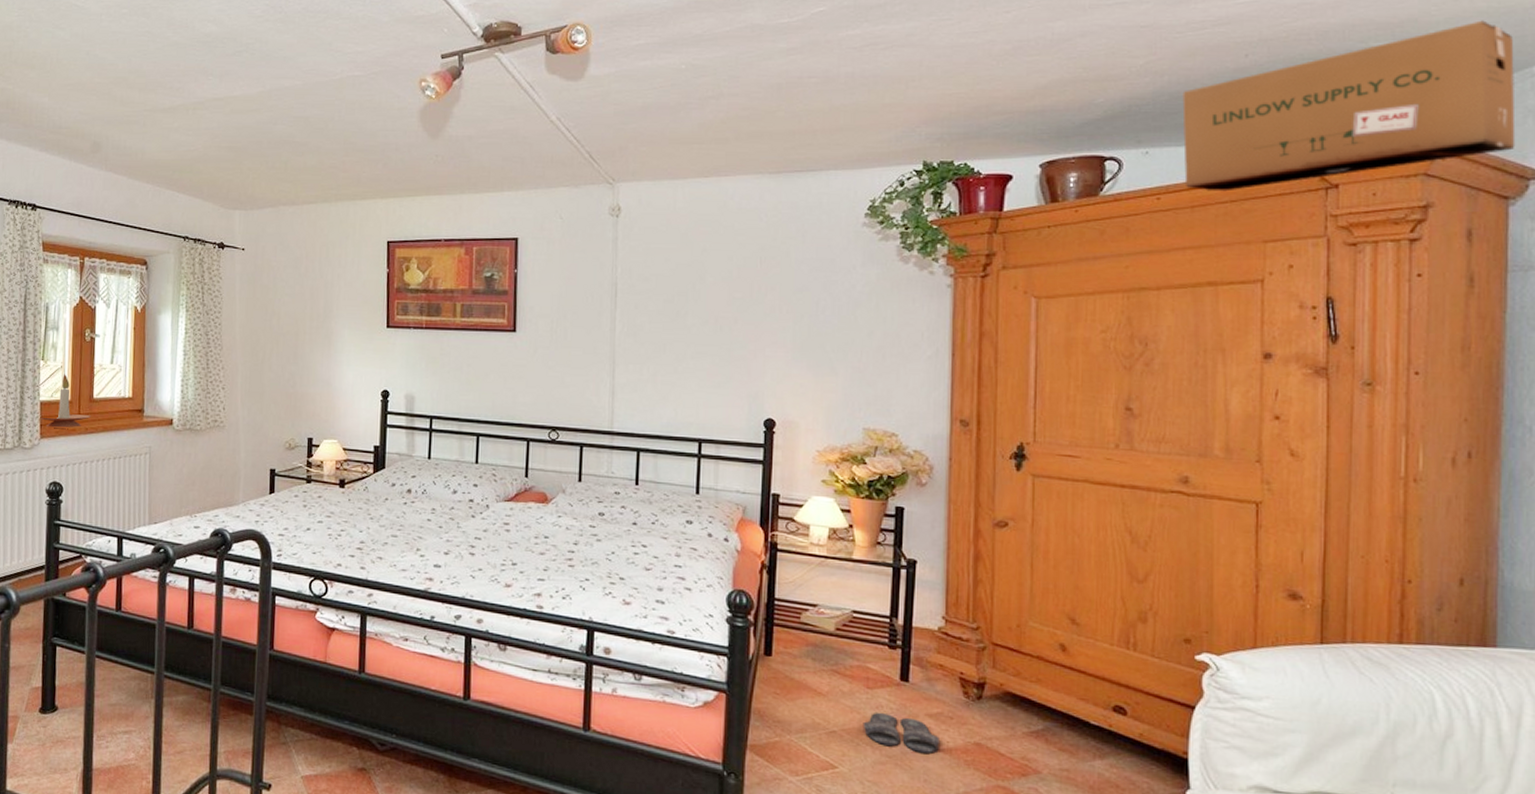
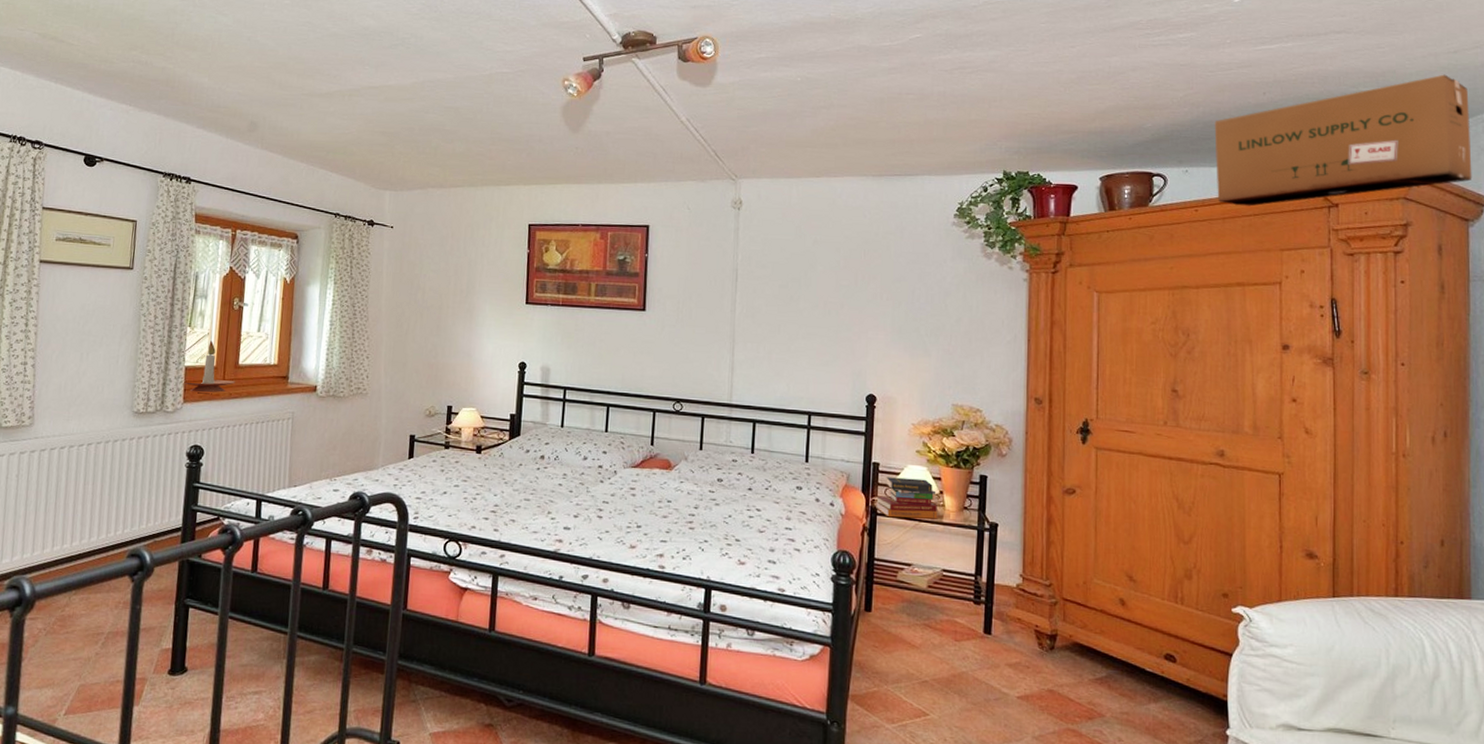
books: none [776,509,846,556] -> present [876,477,937,519]
slippers: present [862,712,939,755] -> none [951,662,1018,701]

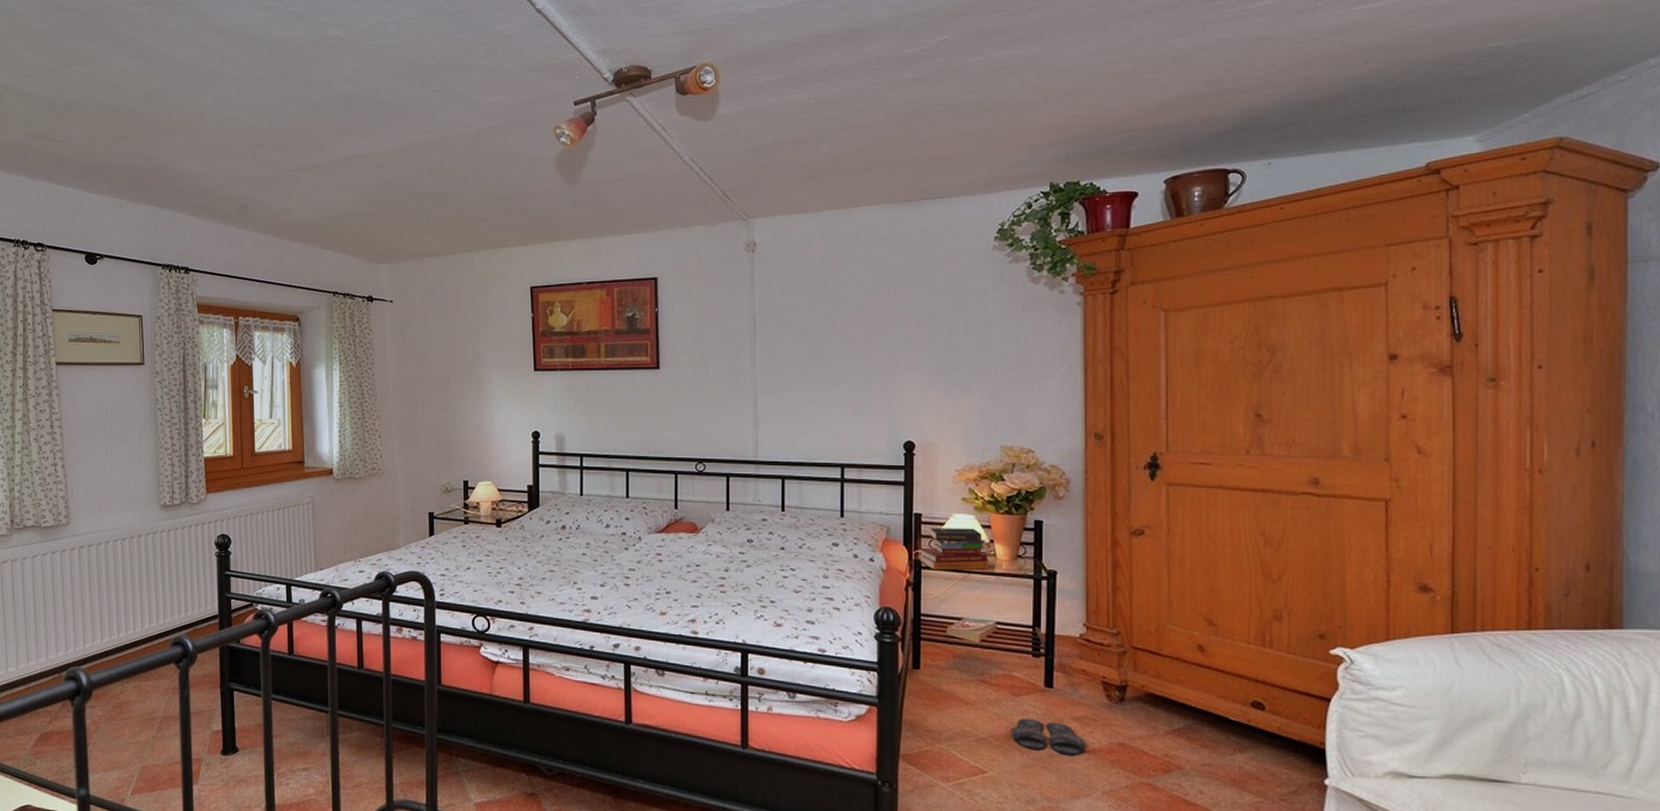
candle holder: present [183,341,236,393] -> none [204,430,254,483]
slippers: none [951,662,1018,701] -> present [1010,718,1084,756]
box: present [1214,74,1472,207] -> none [1303,15,1633,199]

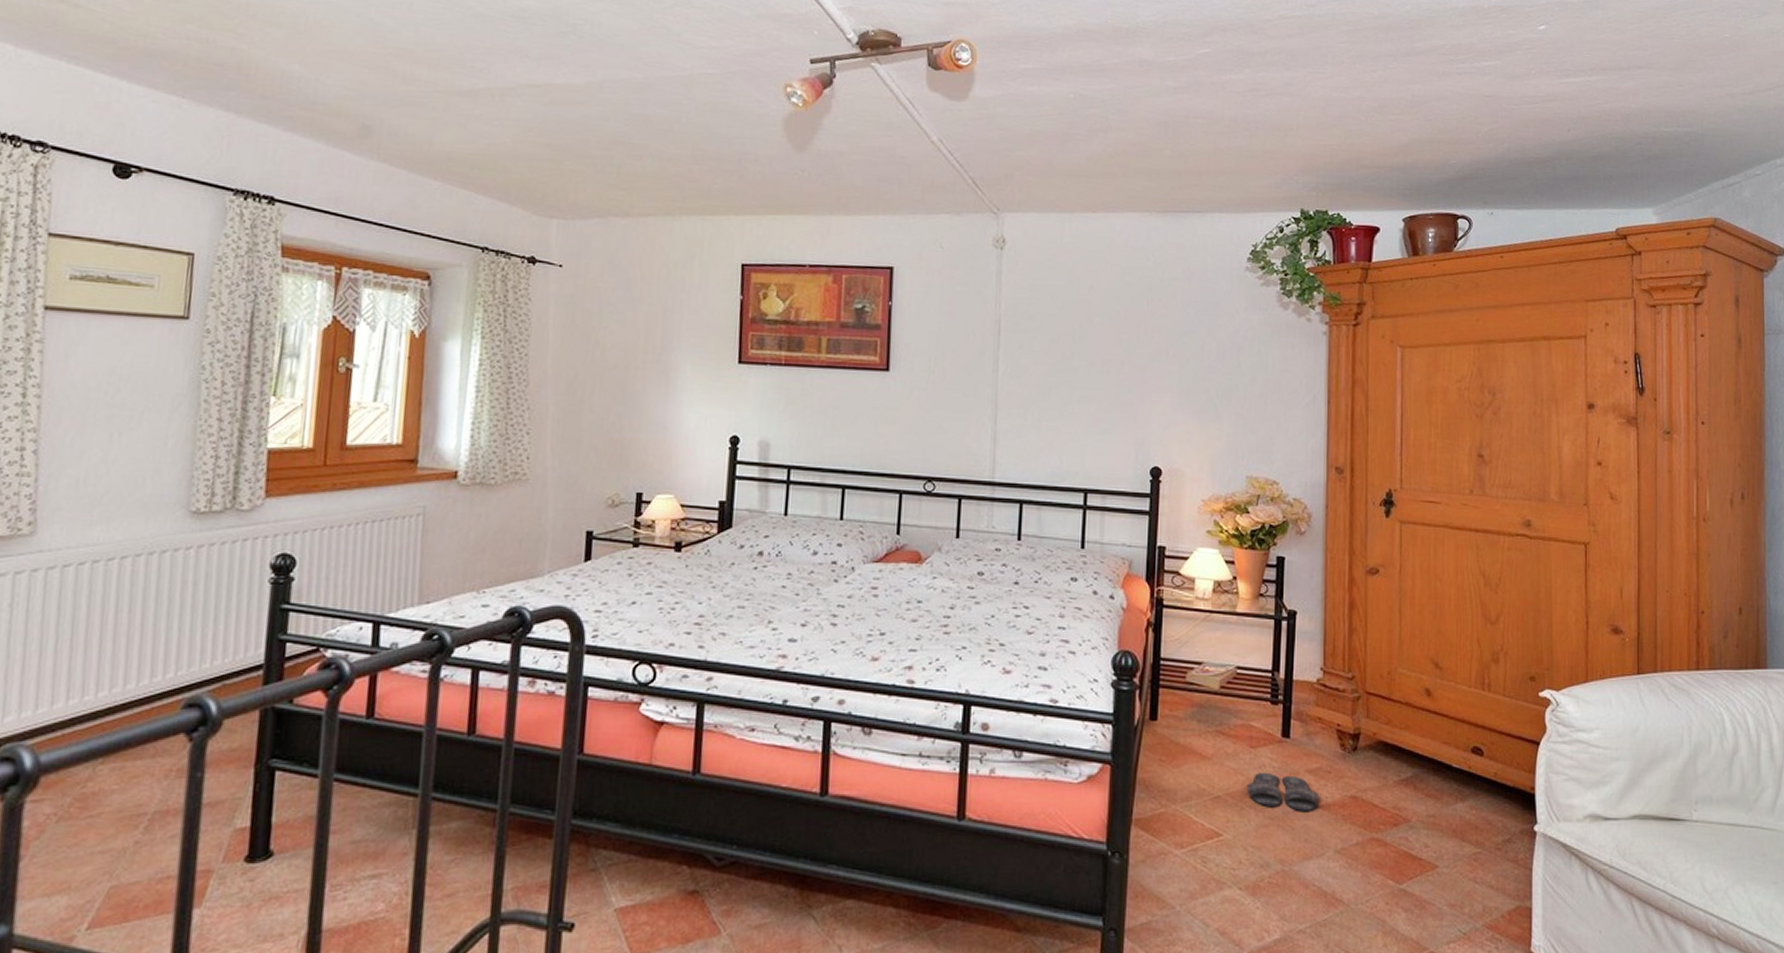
books: present [920,528,988,571] -> none [1162,562,1230,610]

